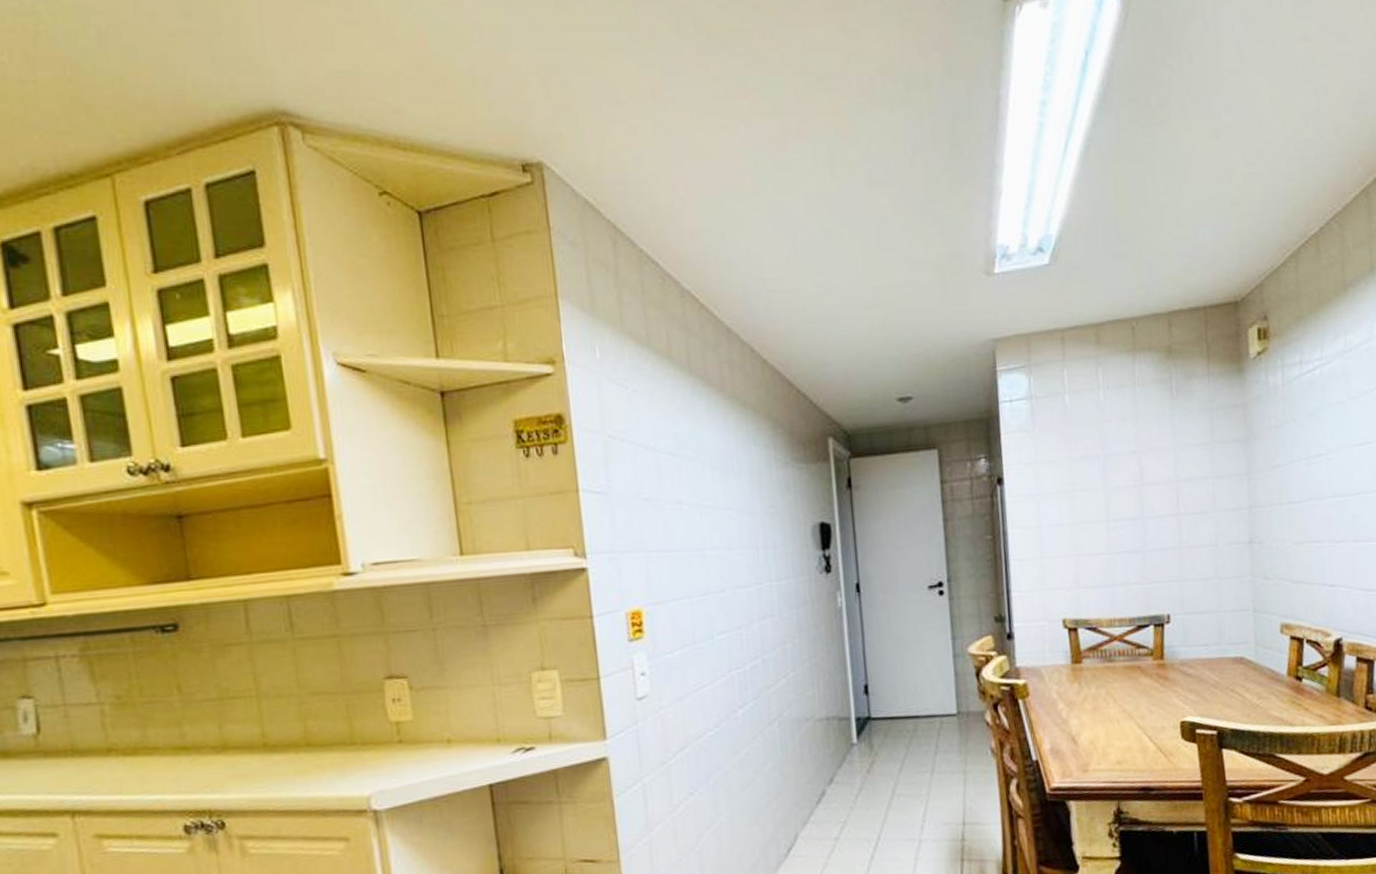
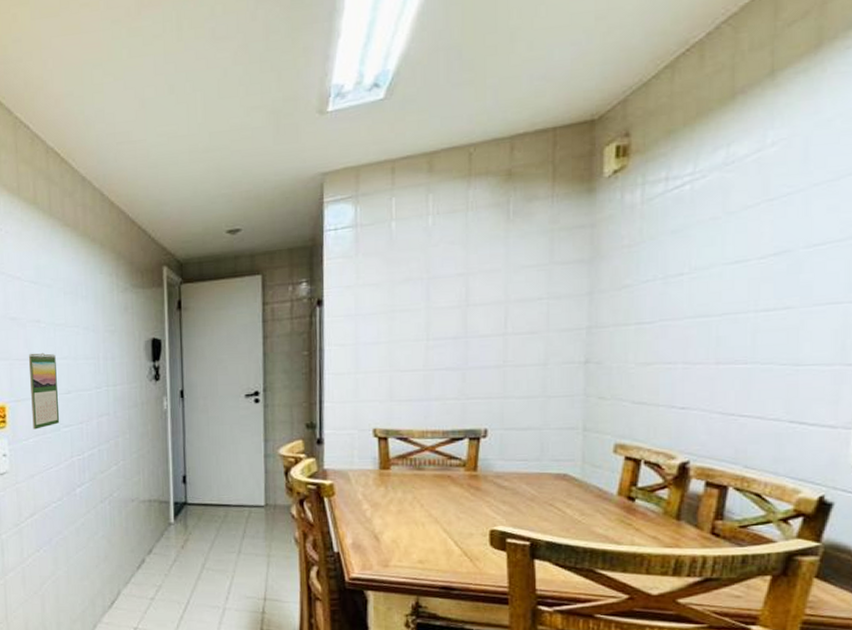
calendar: none [669,541,713,639] -> present [28,352,60,430]

